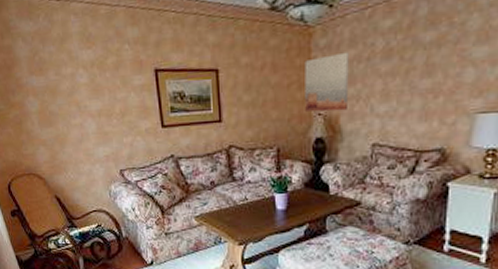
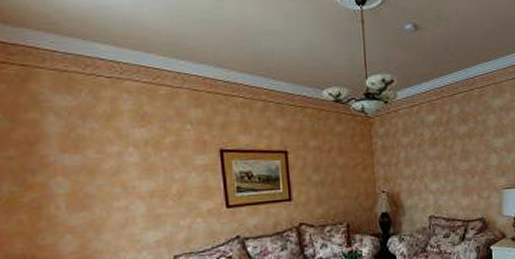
wall art: present [304,52,349,112] -> none [367,139,407,190]

